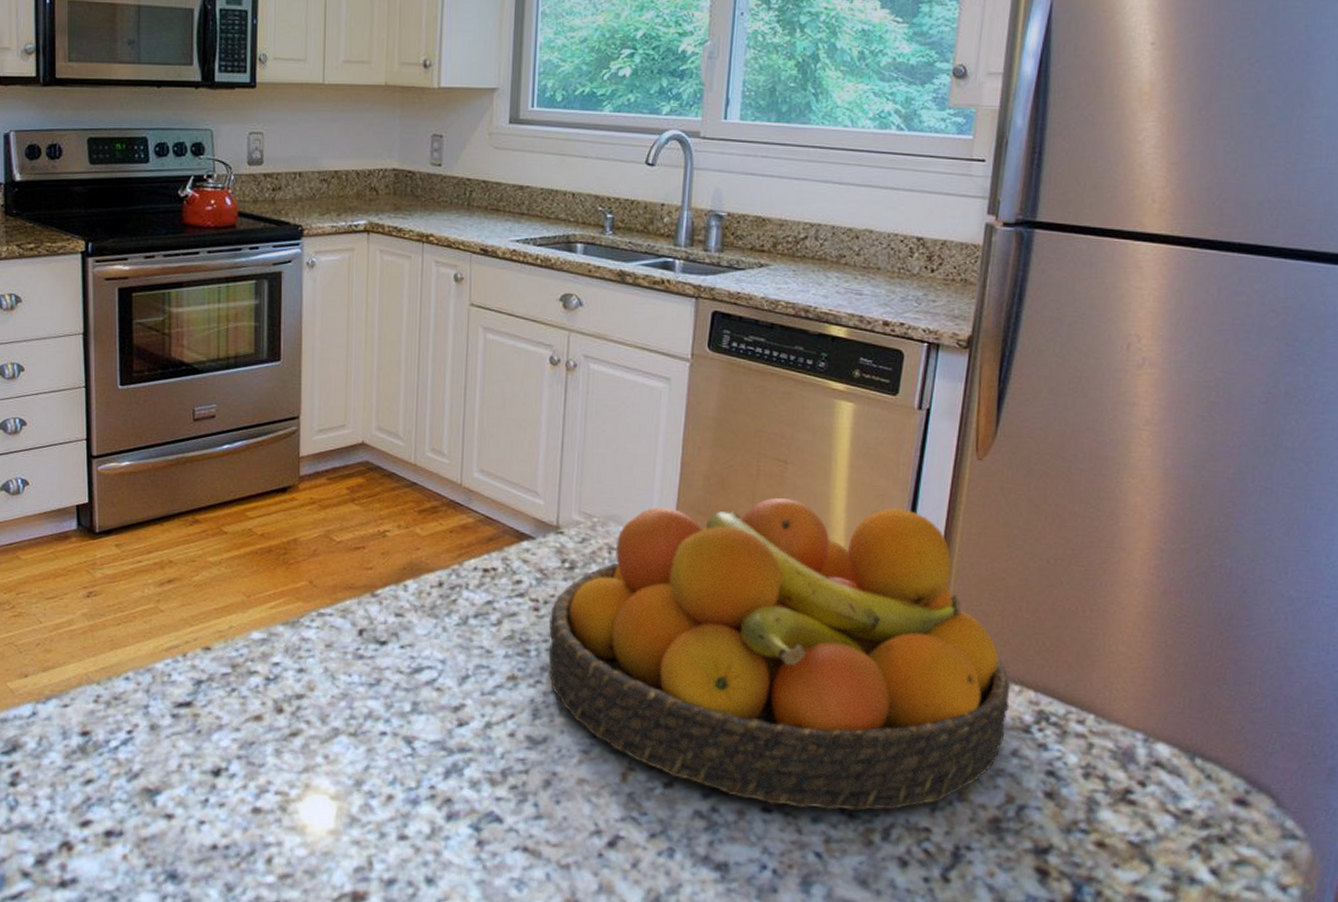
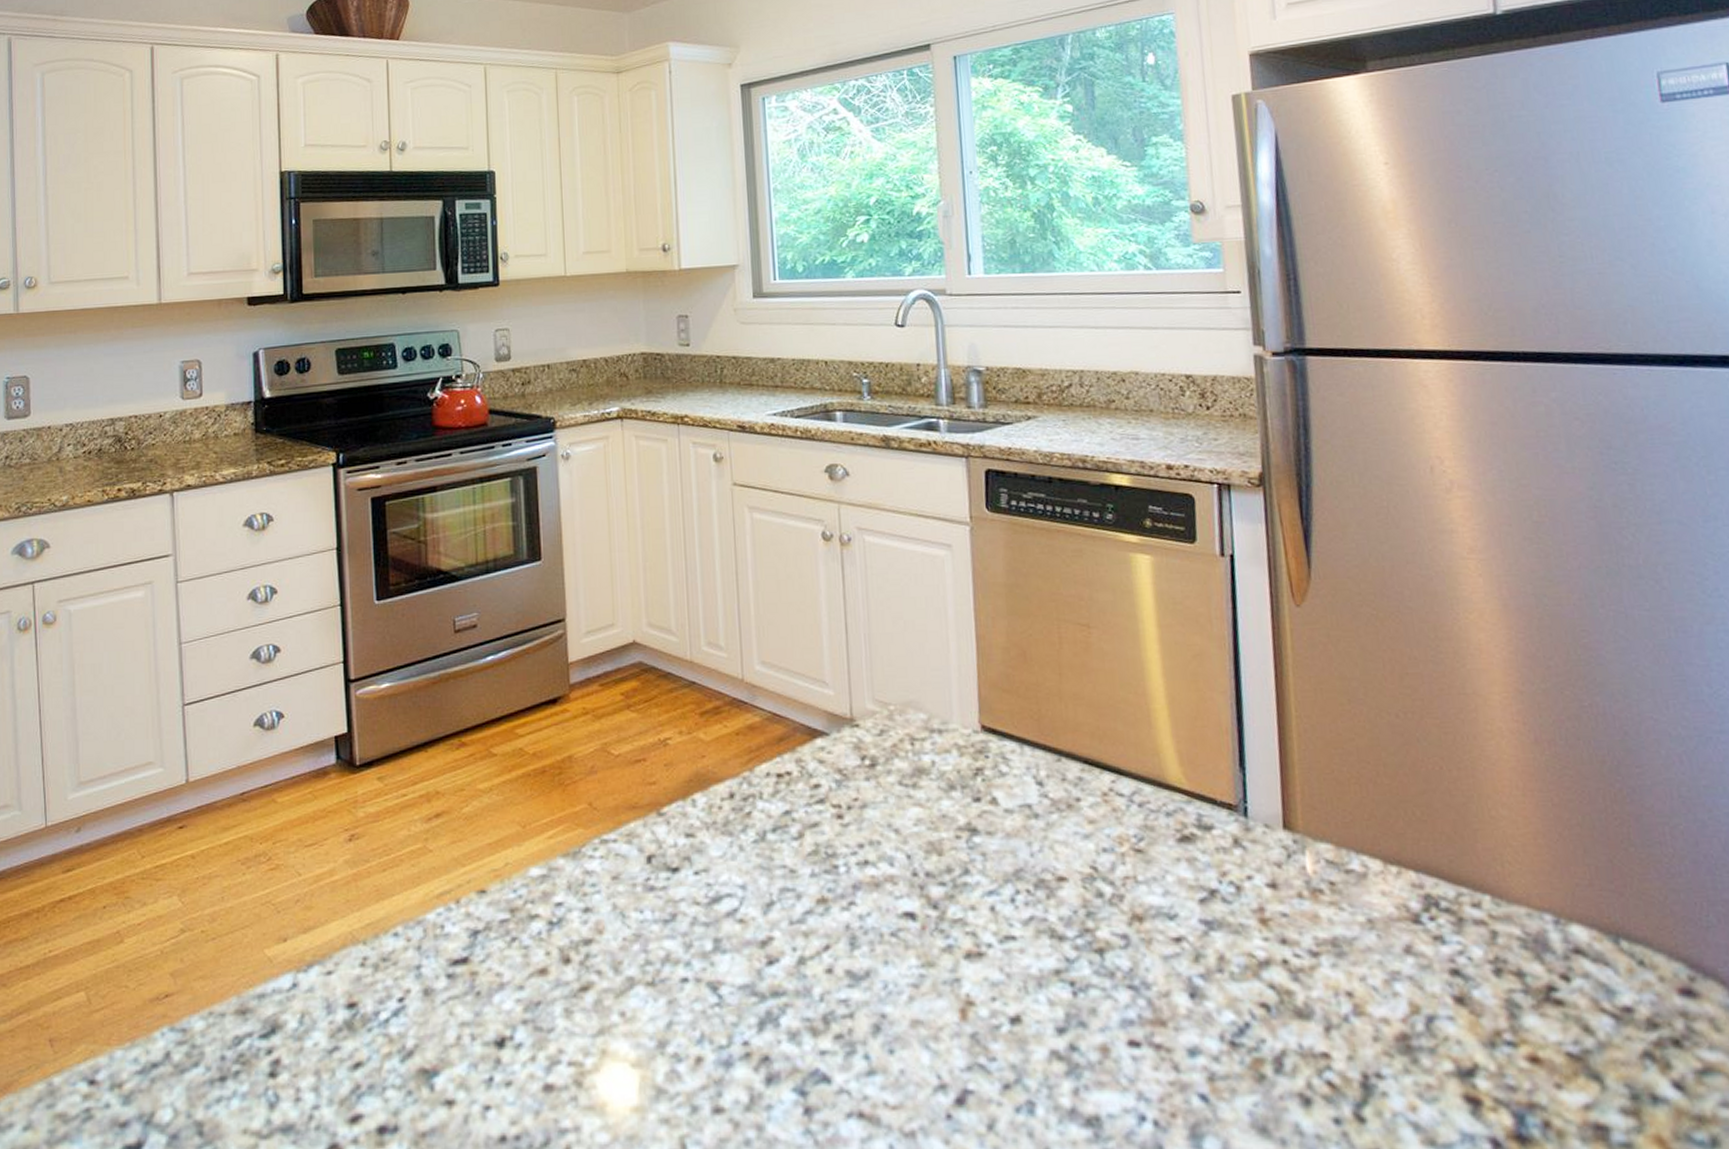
fruit bowl: present [548,497,1011,812] -> none [855,666,1392,1038]

